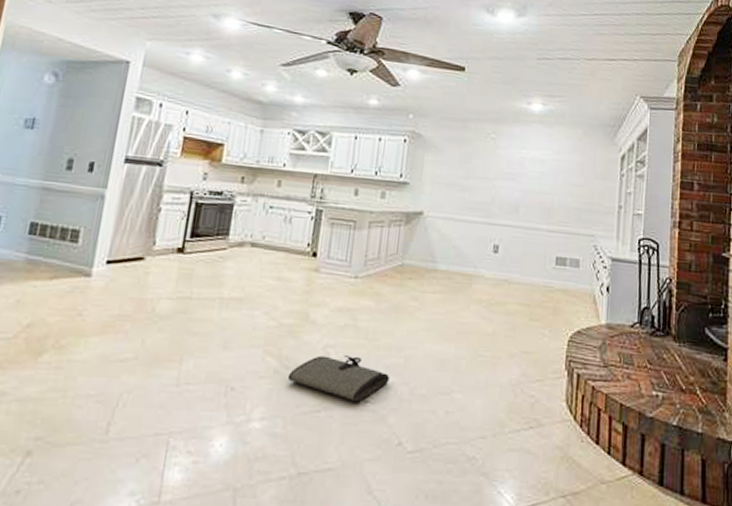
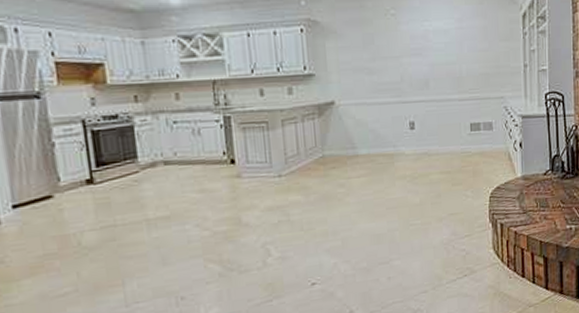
tool roll: present [287,355,390,403] -> none [233,248,331,287]

